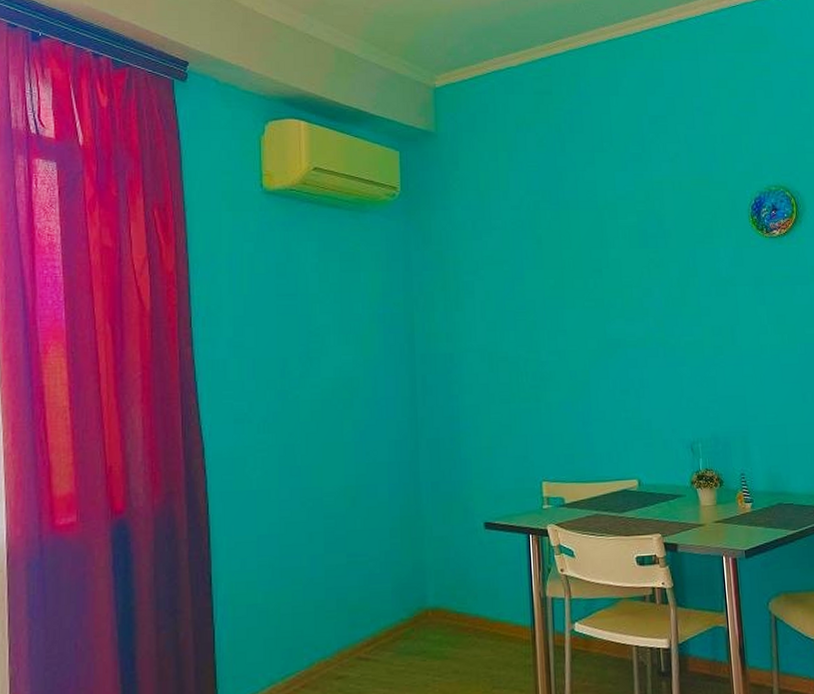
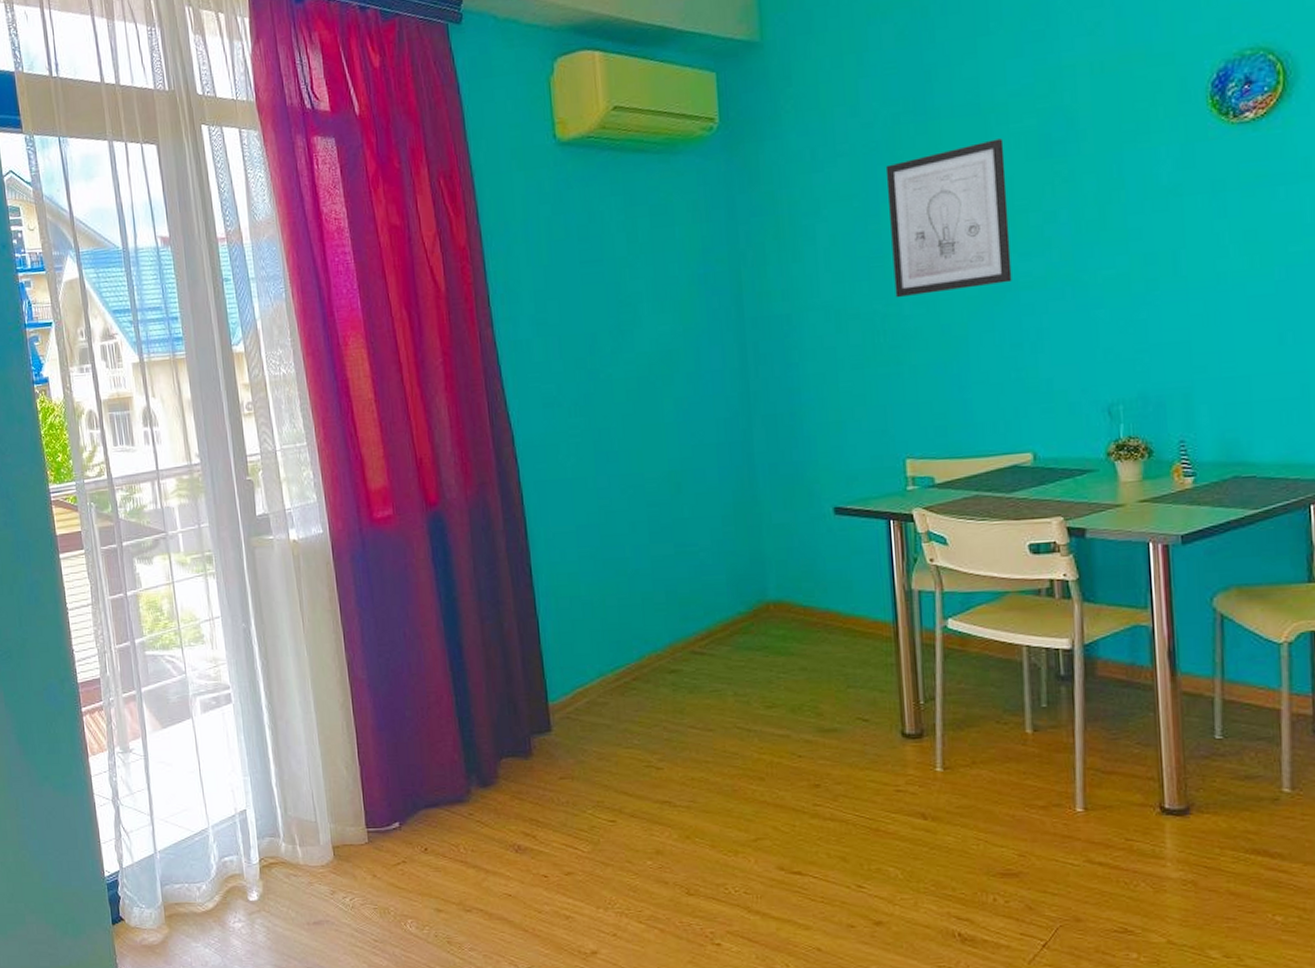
wall art: none [528,229,621,347] -> present [885,138,1012,298]

